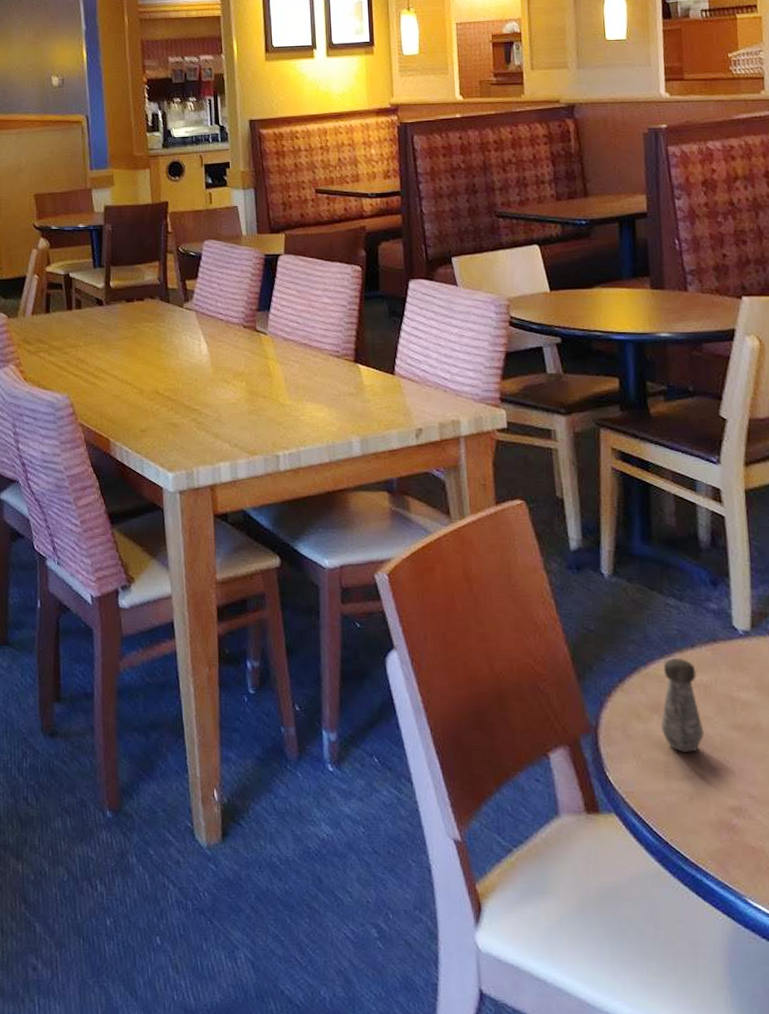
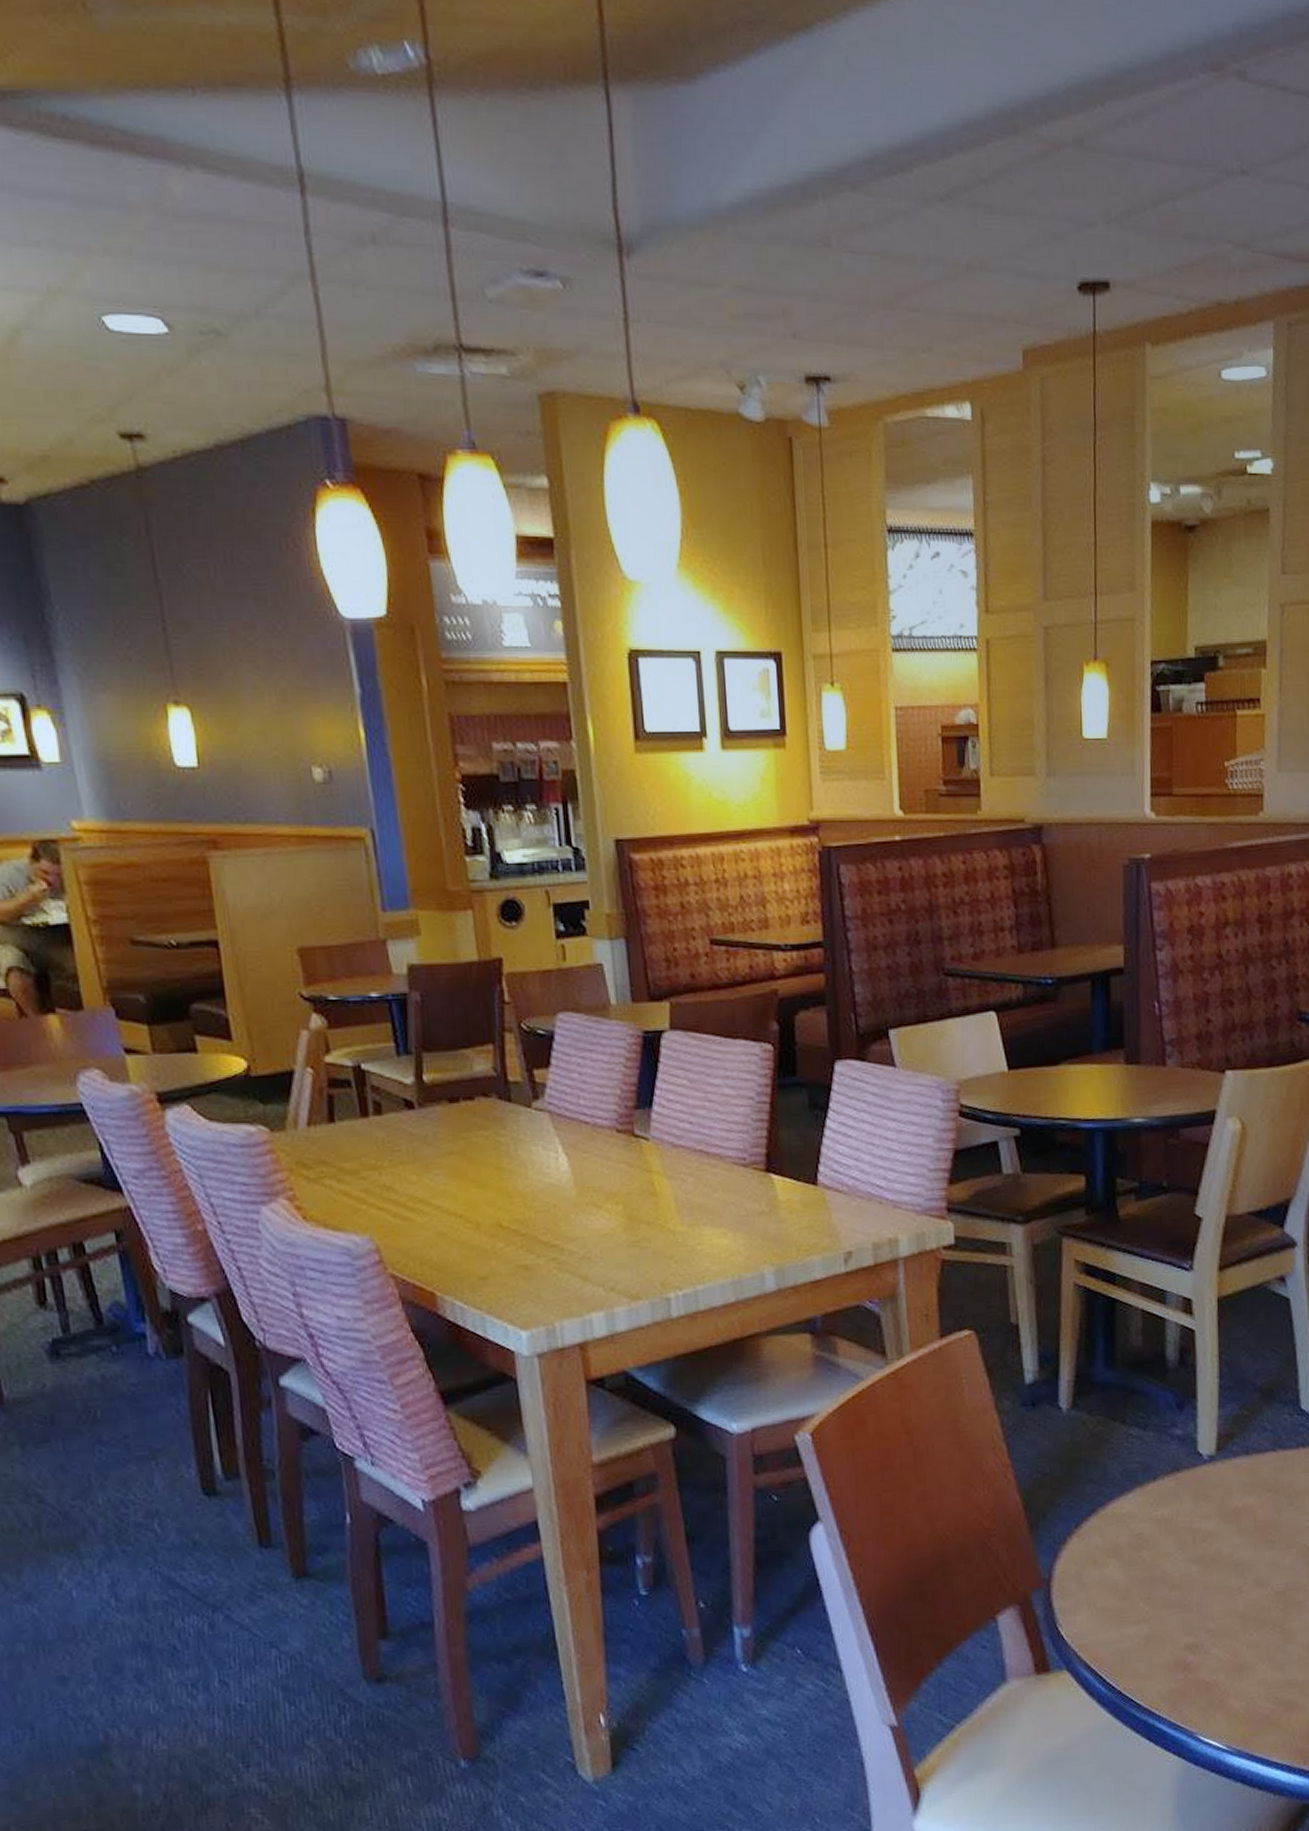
salt shaker: present [660,657,705,752] -> none [1117,1492,1163,1595]

